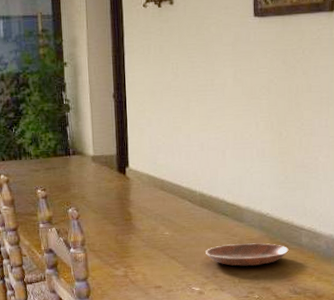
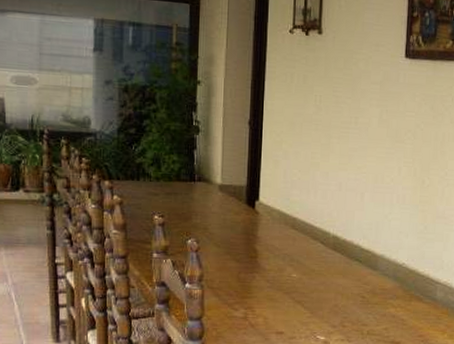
bowl: present [206,243,289,266] -> none [334,293,422,318]

